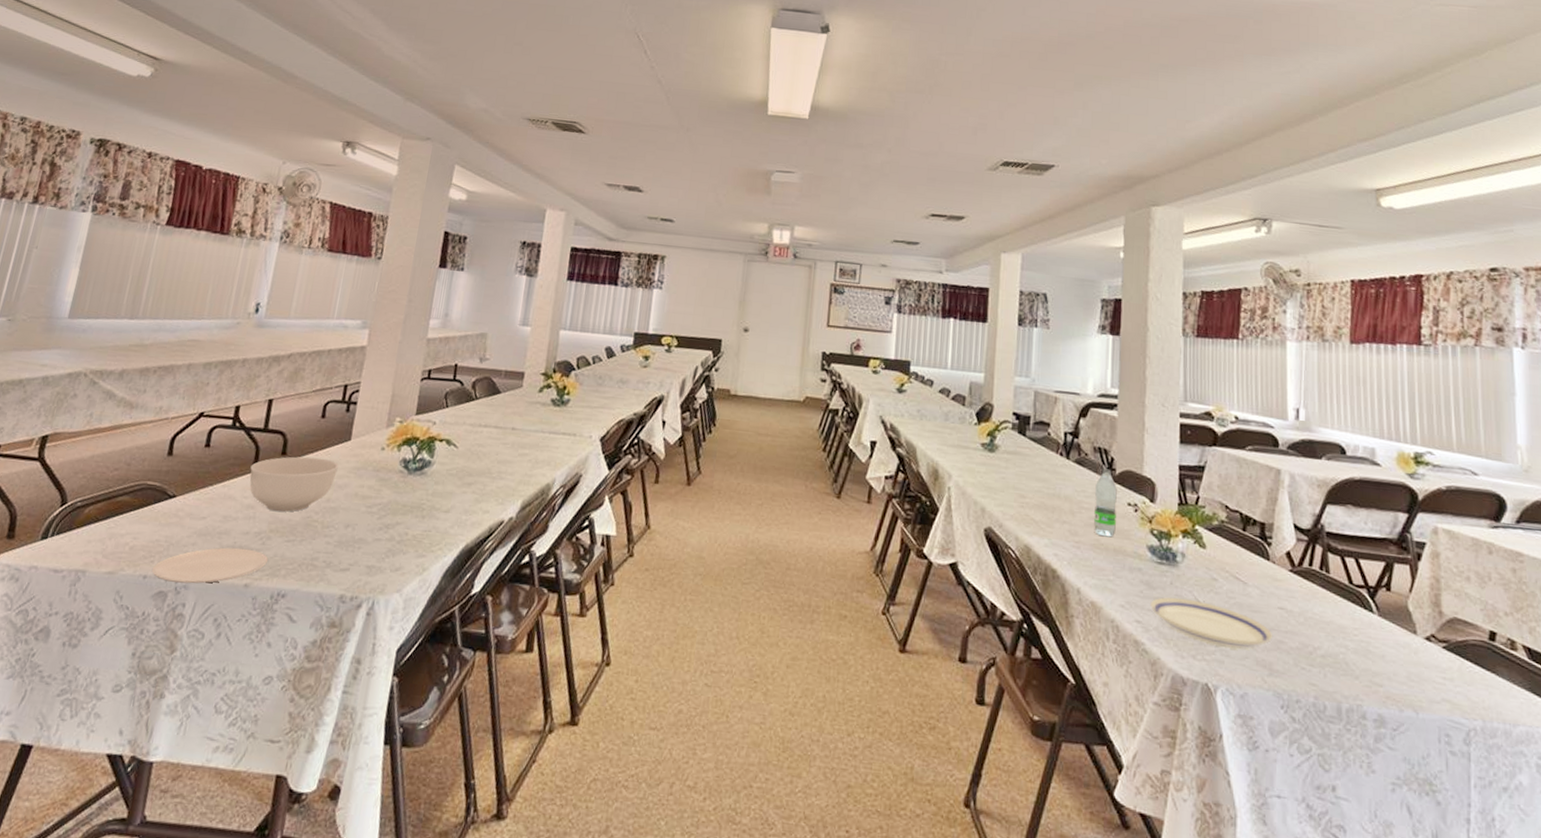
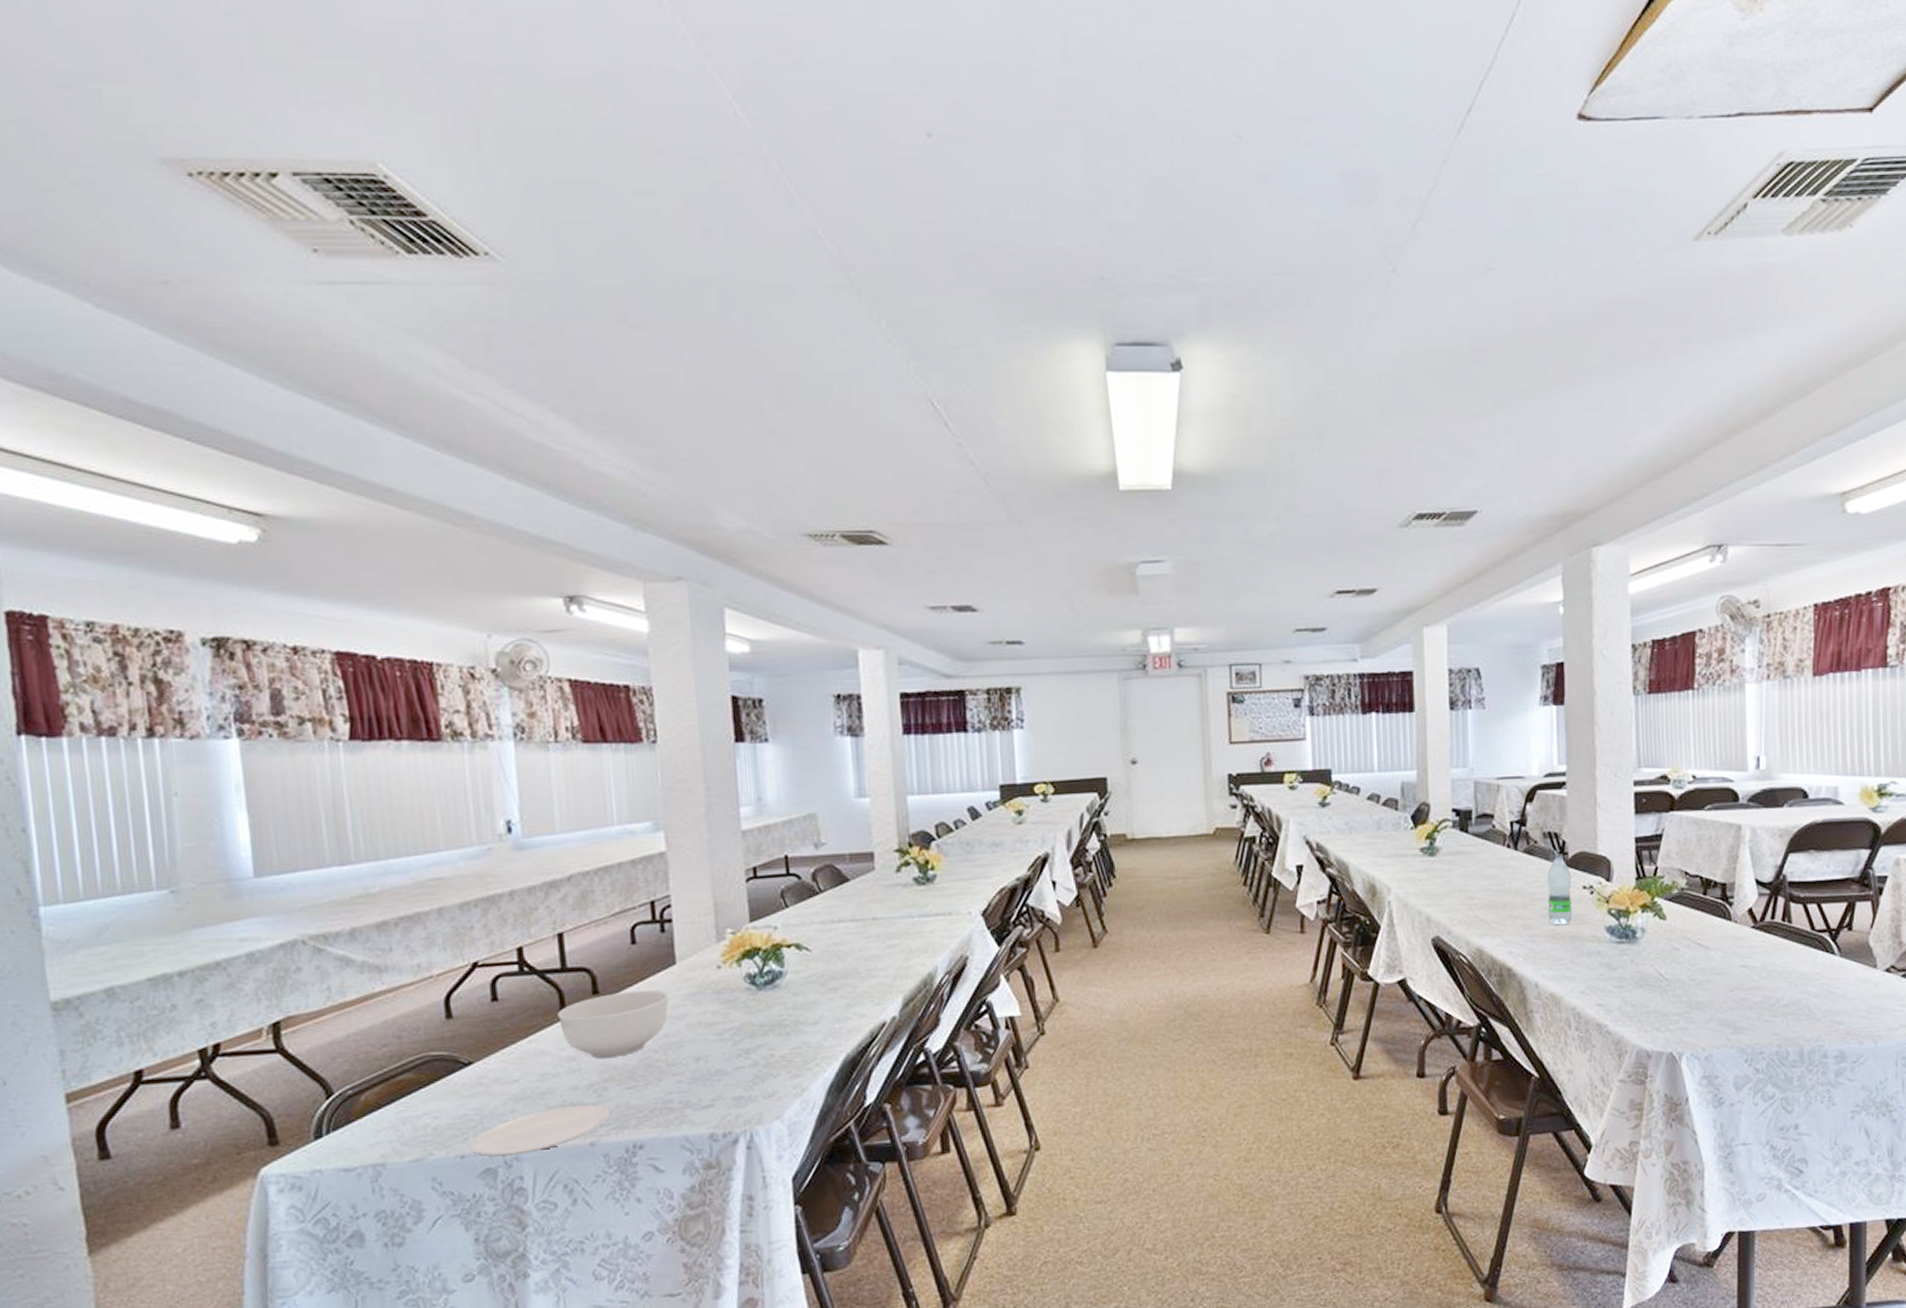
plate: present [1150,597,1272,649] -> none [1611,973,1735,1014]

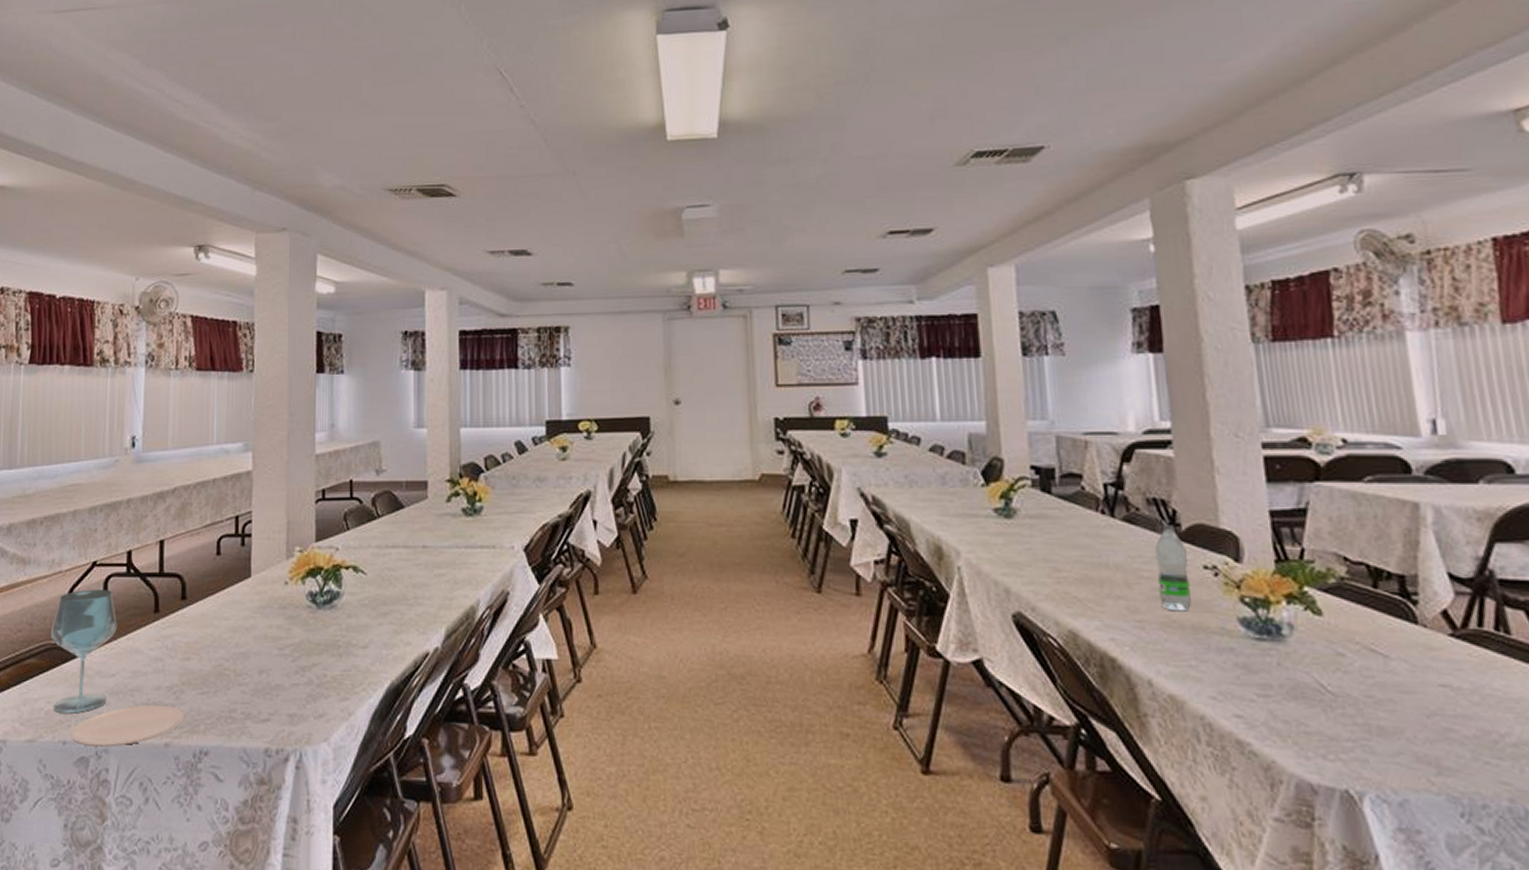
wine glass: none [426,991,514,1127] -> present [50,589,117,714]
bowl: present [557,989,670,1058] -> none [152,599,243,662]

